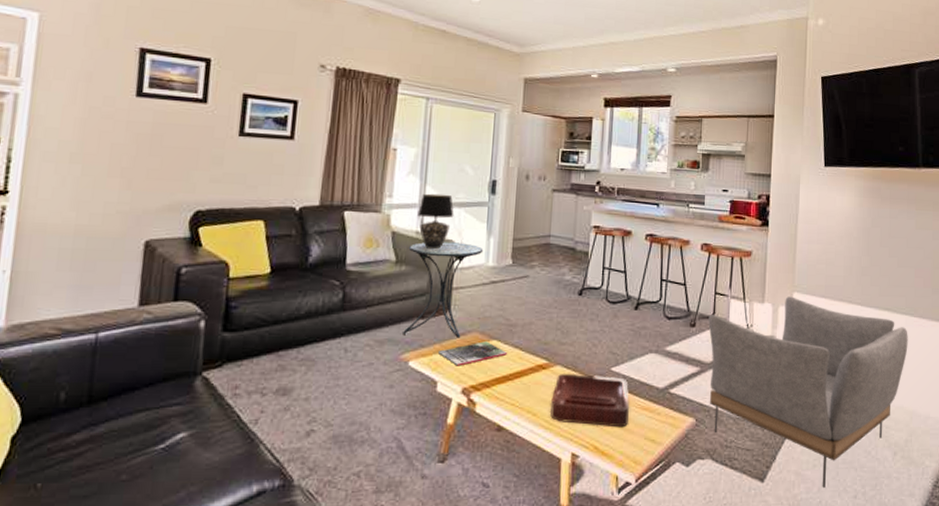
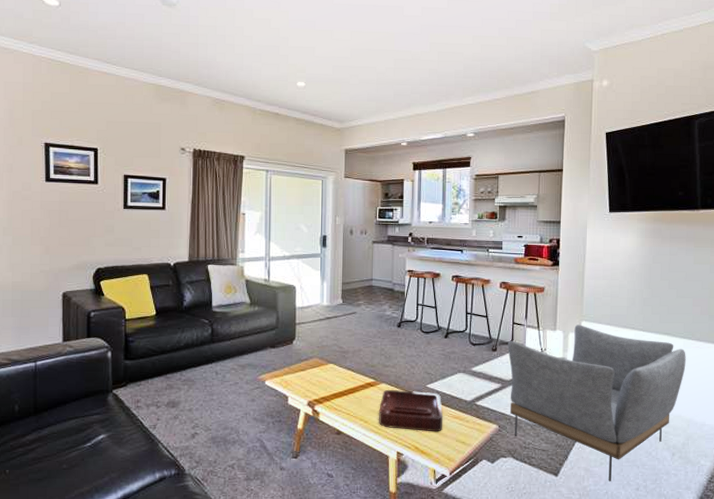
side table: present [401,242,484,338] -> none [258,287,319,363]
table lamp: present [418,193,454,249] -> none [265,248,294,292]
magazine: present [438,341,508,366] -> none [288,365,343,384]

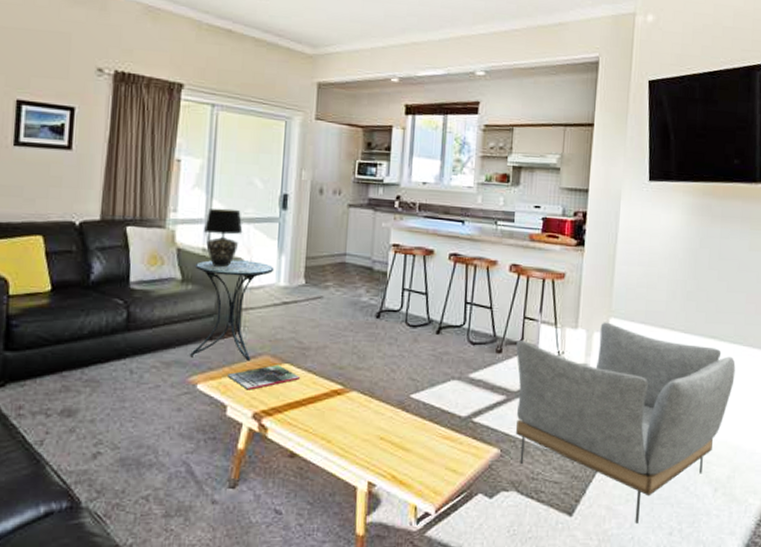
side table: none [258,287,319,363] -> present [189,260,275,361]
table lamp: none [265,248,294,292] -> present [204,208,243,267]
magazine: none [288,365,343,384] -> present [228,365,301,390]
decorative tray: present [378,389,443,432] -> none [345,399,430,457]

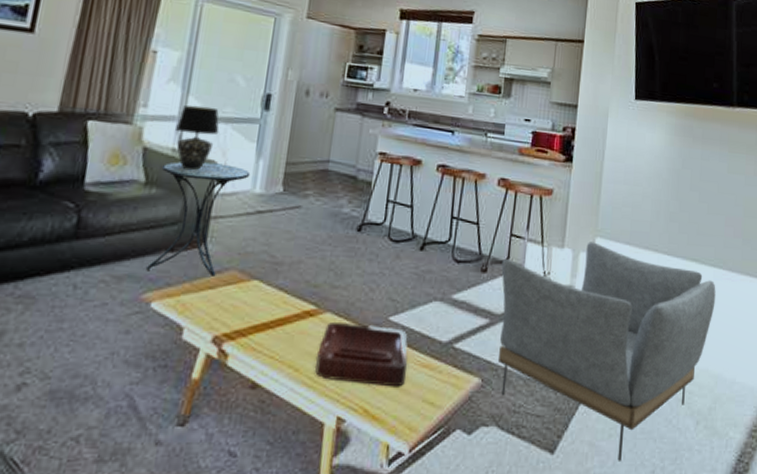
magazine: present [228,365,301,390] -> none [187,281,271,310]
decorative tray: none [345,399,430,457] -> present [314,321,408,387]

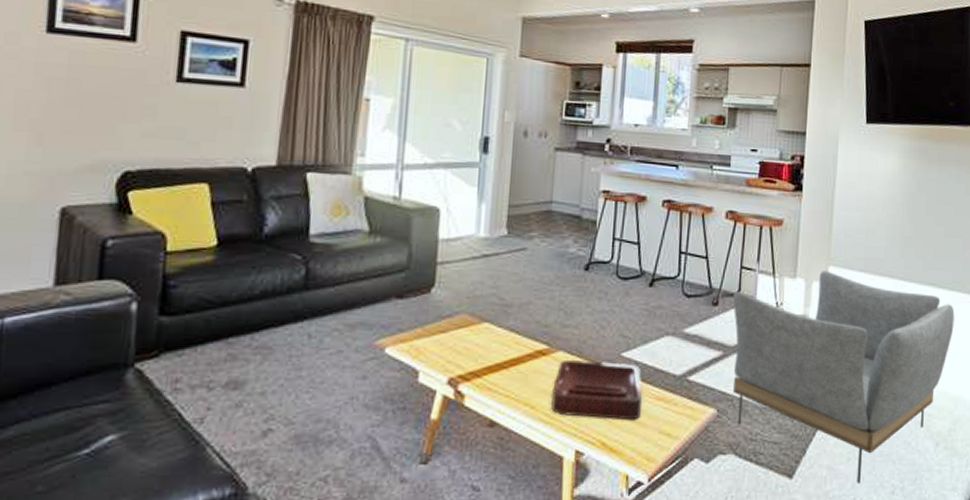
side table: present [145,161,251,277] -> none [376,209,474,321]
table lamp: present [176,104,219,170] -> none [395,152,439,217]

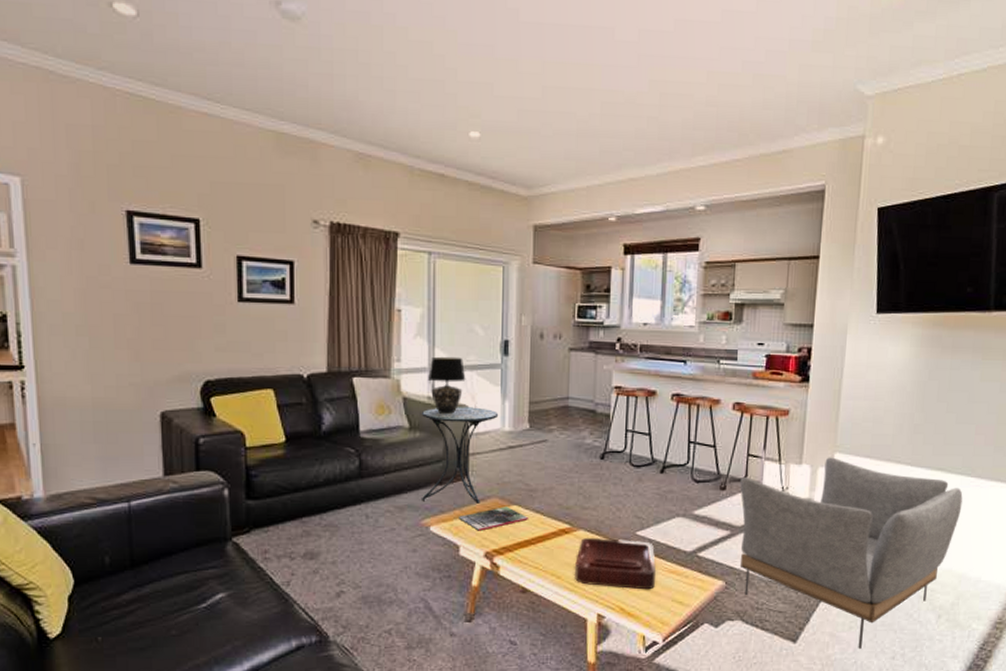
side table: none [376,209,474,321] -> present [420,407,499,504]
table lamp: none [395,152,439,217] -> present [428,356,466,414]
magazine: none [420,324,502,353] -> present [459,507,529,531]

